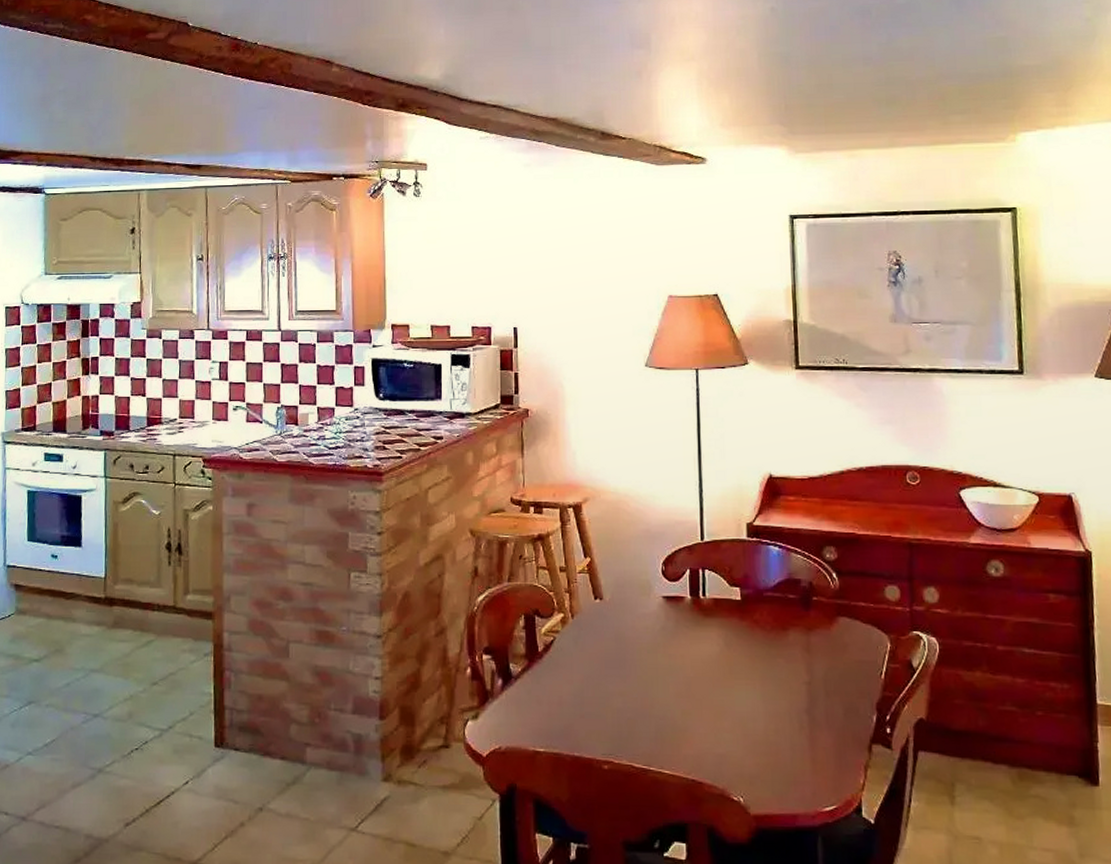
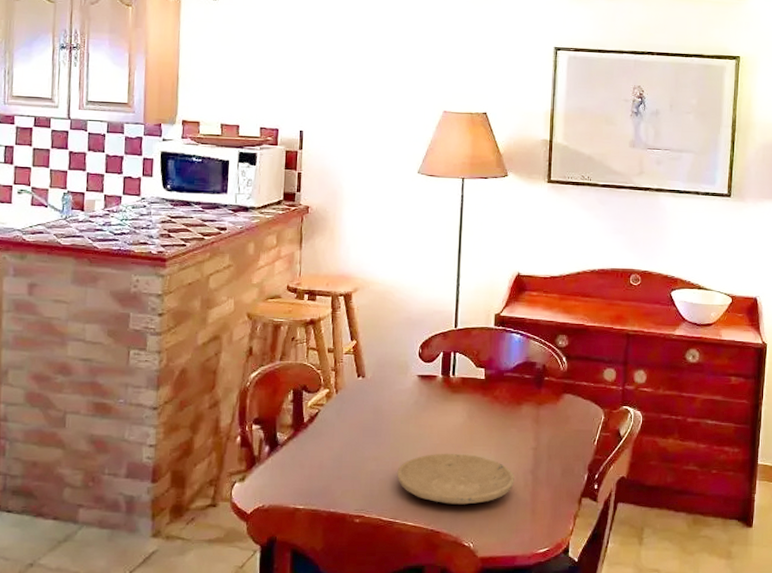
plate: none [647,688,787,750] -> present [397,453,514,505]

